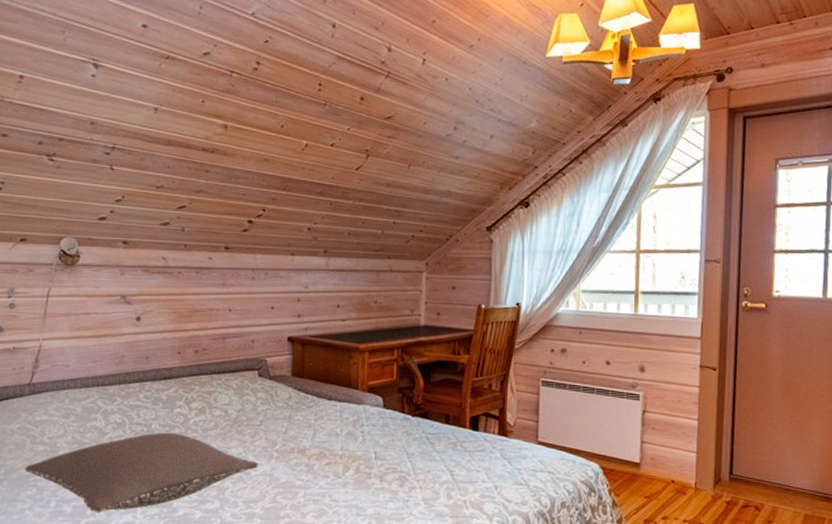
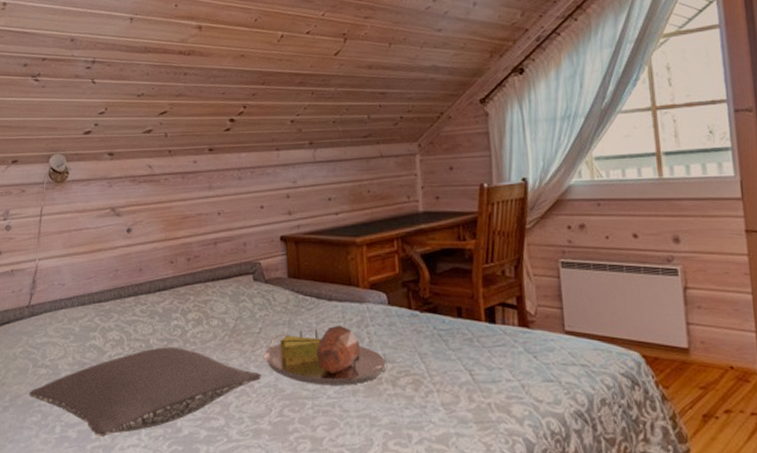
serving tray: none [263,423,376,478] -> present [264,325,386,385]

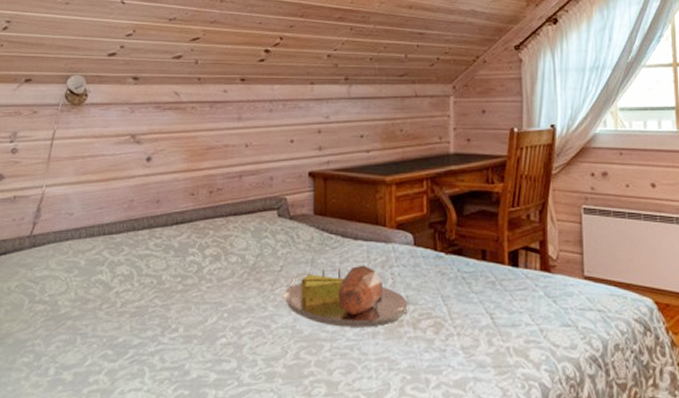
pillow: present [28,346,262,437] -> none [21,283,279,380]

